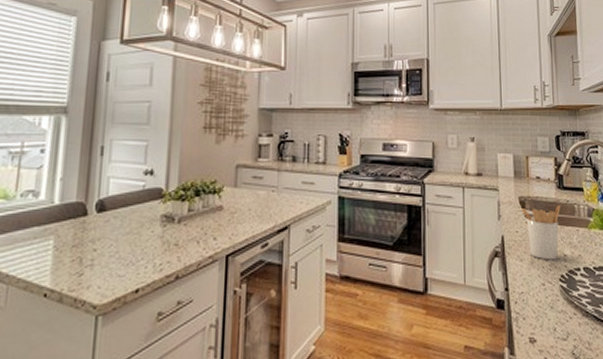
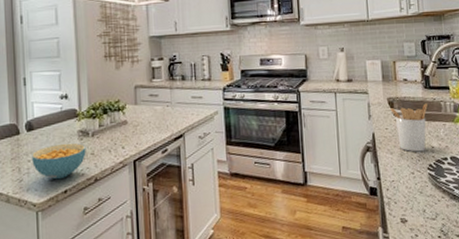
cereal bowl: none [97,229,169,275] -> present [31,142,86,180]

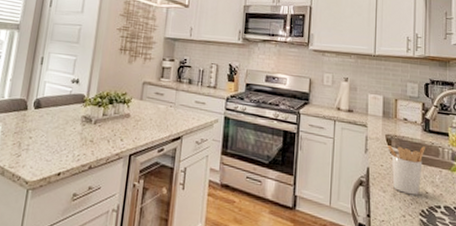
cereal bowl: present [31,142,86,180] -> none [33,125,87,161]

